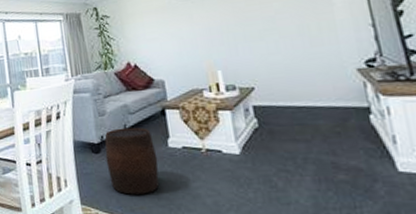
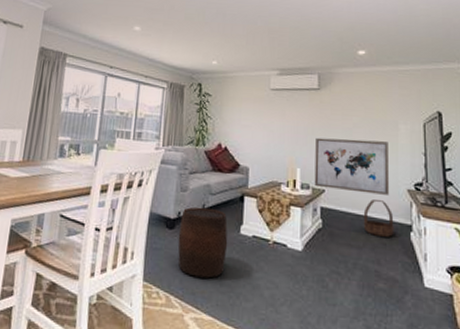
wall art: none [233,21,335,86] -> present [314,137,390,195]
basket: none [305,86,348,126] -> present [363,199,394,237]

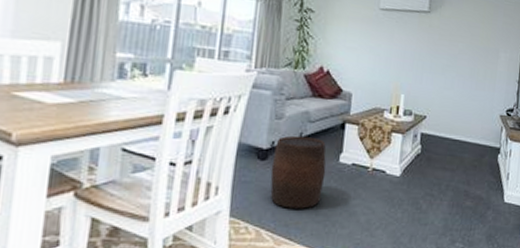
wall art: present [314,137,390,195] -> none [417,63,489,121]
basket: present [363,199,394,237] -> none [458,125,486,160]

